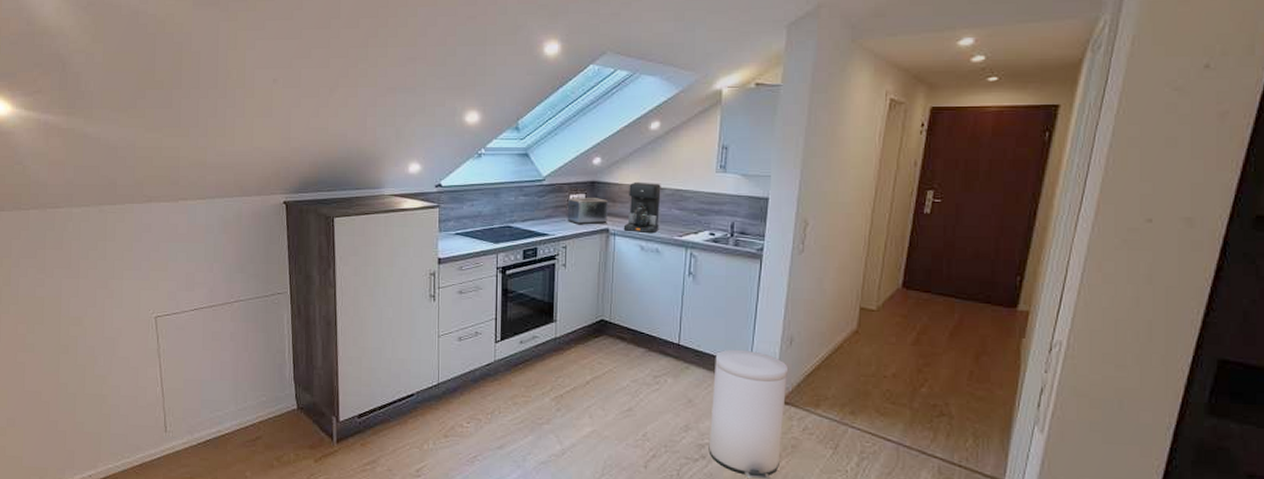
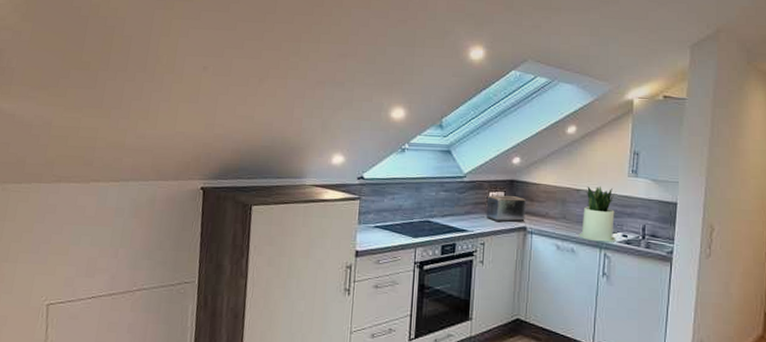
coffee maker: present [623,181,661,234] -> none [540,182,577,234]
planter: none [663,183,703,243] -> present [578,185,616,244]

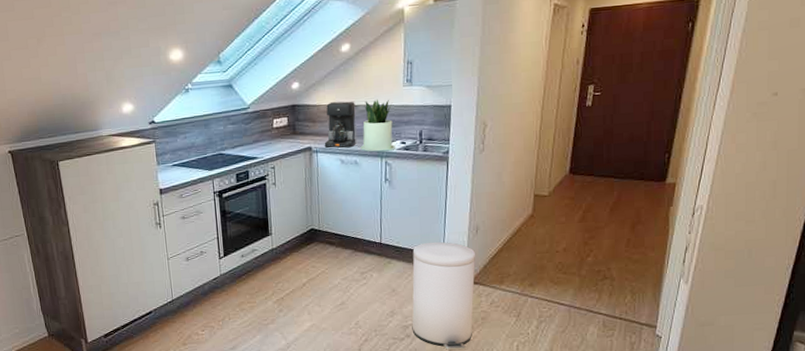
toaster: present [486,195,527,223] -> none [271,120,309,146]
coffee maker: none [540,182,577,234] -> present [324,101,356,149]

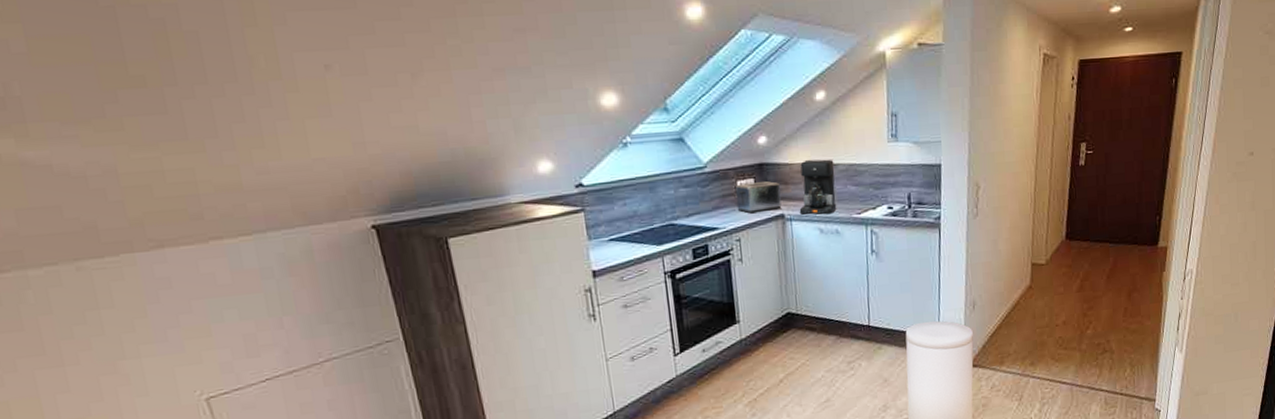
toaster: none [271,120,309,146] -> present [735,181,782,214]
planter: present [360,99,395,153] -> none [841,156,881,220]

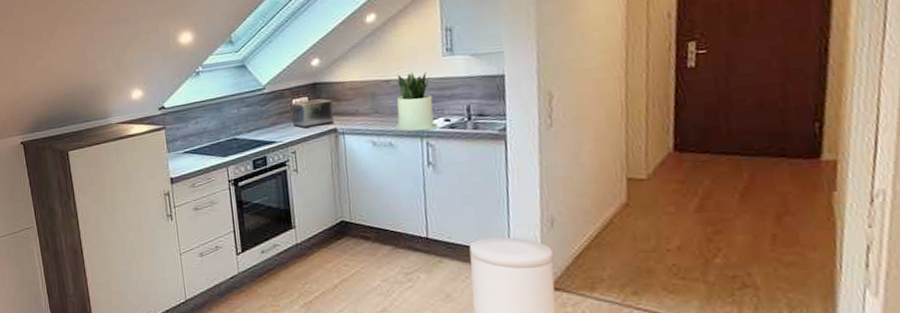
coffee maker: present [799,159,837,216] -> none [351,75,390,129]
planter: none [841,156,881,220] -> present [395,71,438,133]

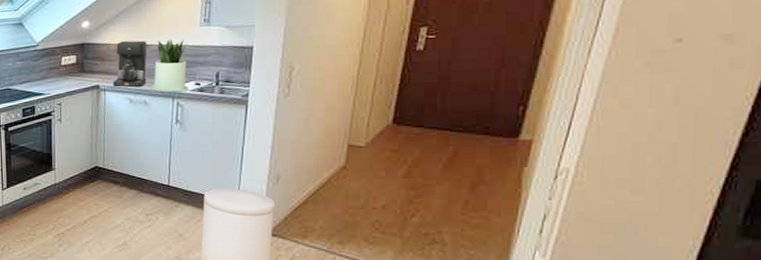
toaster: present [290,99,334,129] -> none [60,58,98,84]
coffee maker: none [351,75,390,129] -> present [112,40,147,88]

